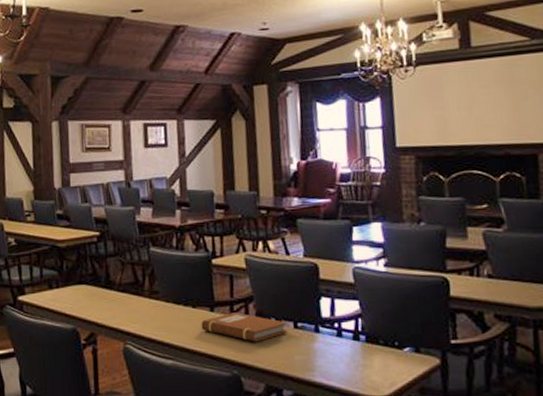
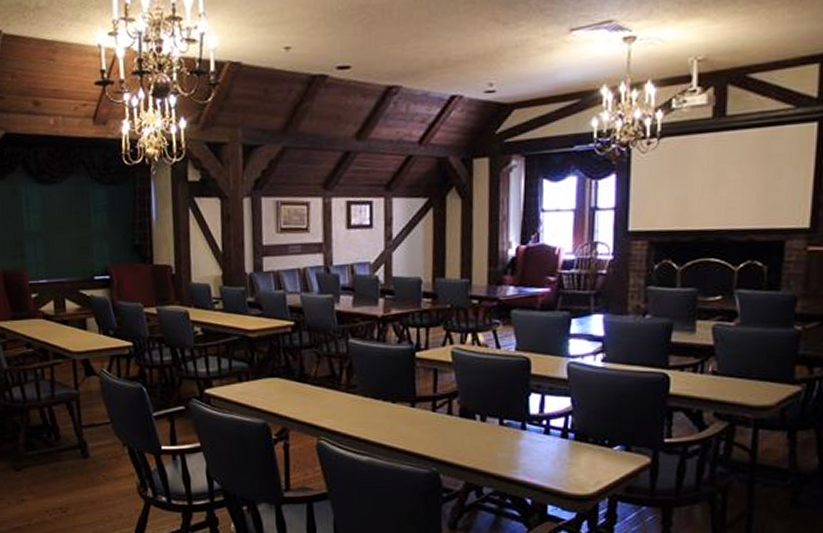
notebook: present [201,312,288,342] -> none [400,408,493,439]

